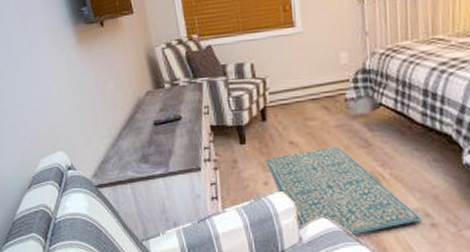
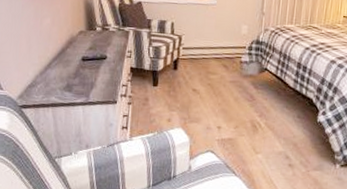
rug: present [265,146,423,235] -> none [171,97,284,168]

